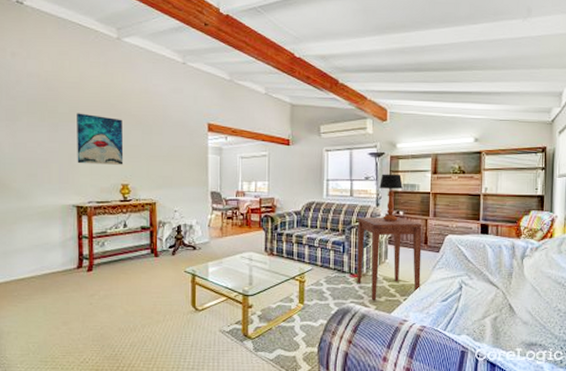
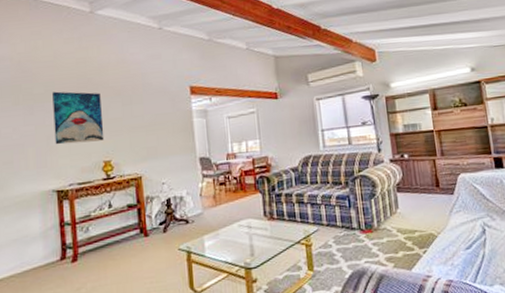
side table: present [357,216,422,300] -> none [360,160,440,257]
table lamp: present [380,174,403,222] -> none [378,114,404,167]

